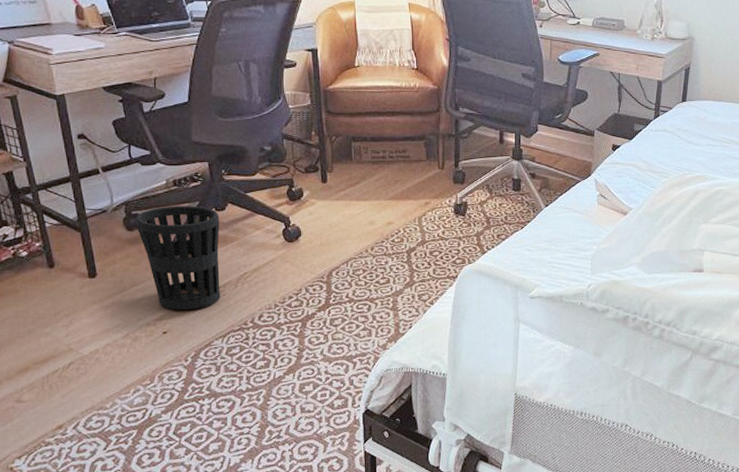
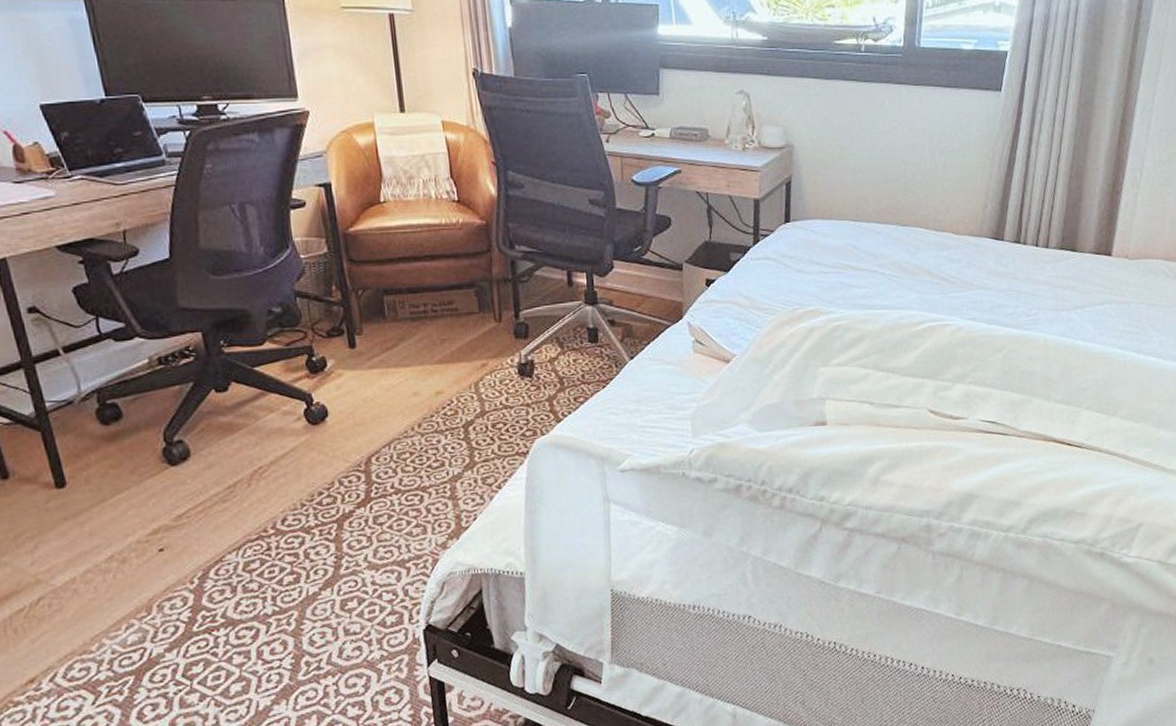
wastebasket: present [135,206,221,310] -> none [112,388,231,520]

